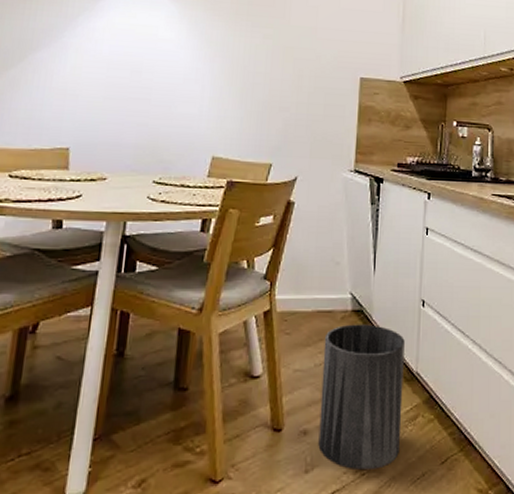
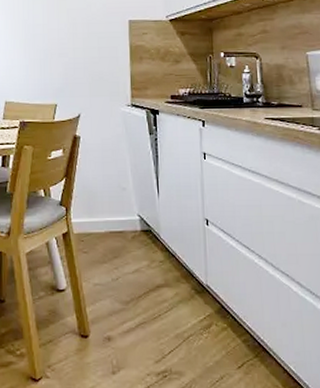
trash can: present [318,324,405,471] -> none [118,242,197,373]

